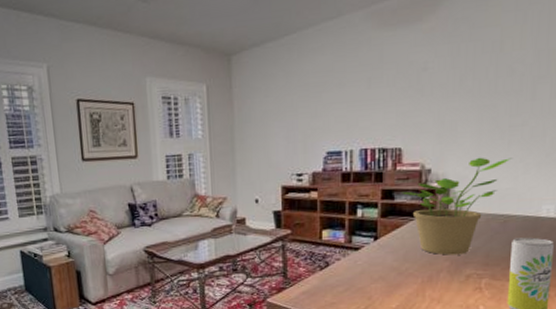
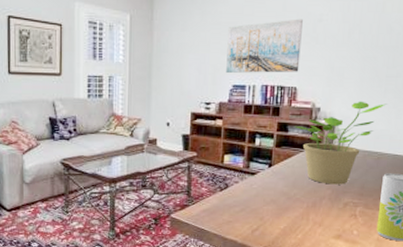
wall art: none [317,69,404,139] -> present [226,19,303,73]

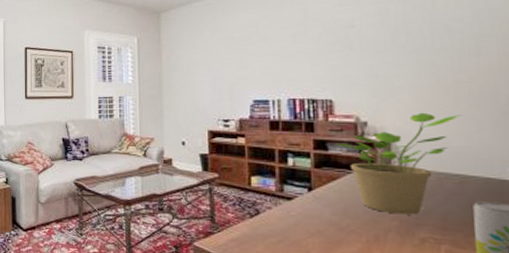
wall art: present [226,19,303,73] -> none [242,26,333,88]

